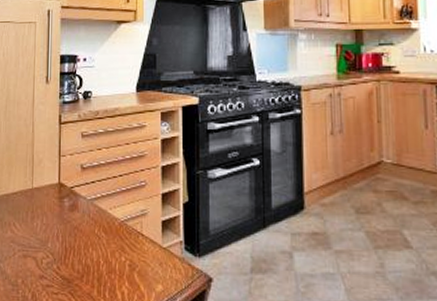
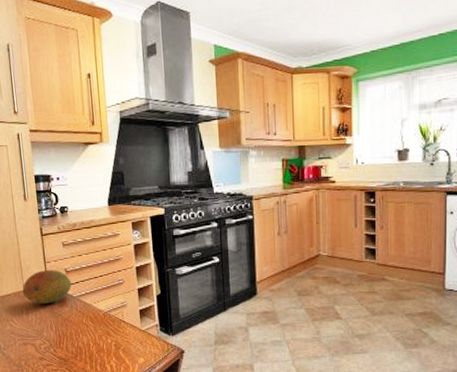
fruit: none [30,165,87,207] -> present [22,270,72,304]

